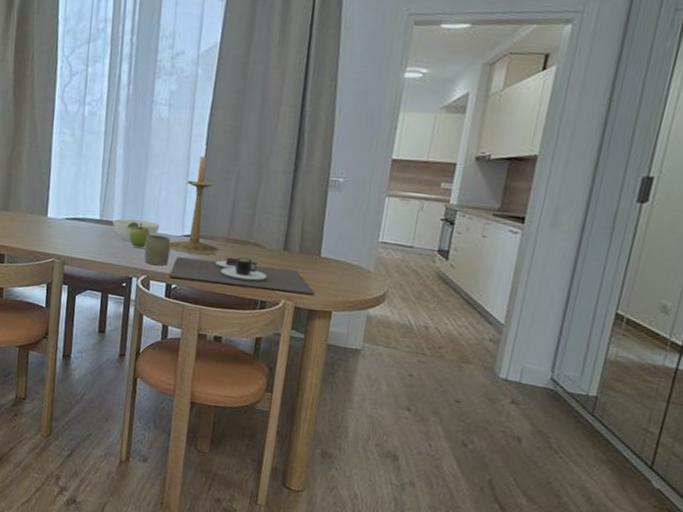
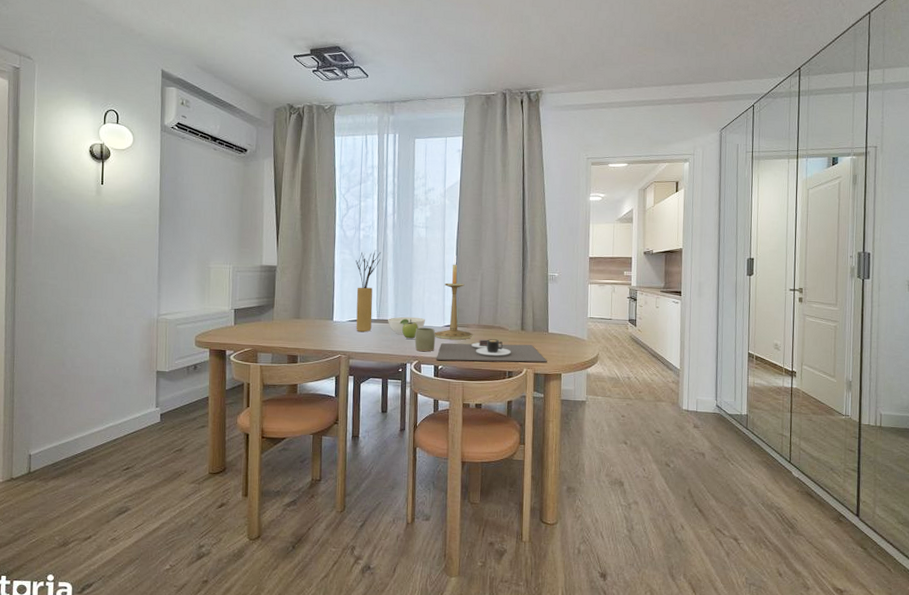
vase: none [73,131,110,234] -> present [356,250,382,332]

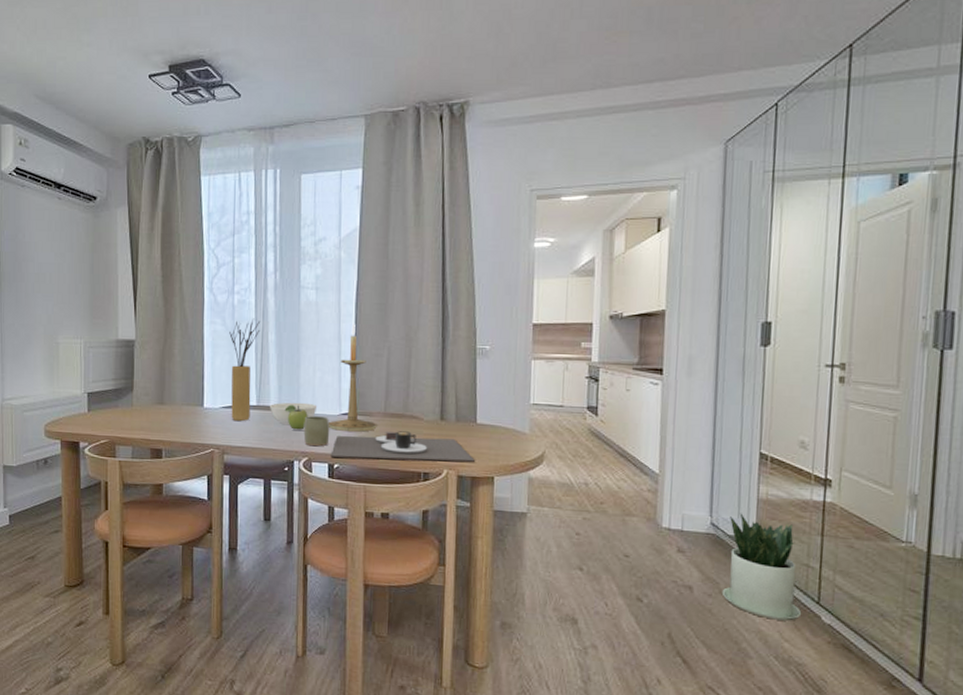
planter: none [725,397,779,476] -> present [721,513,802,621]

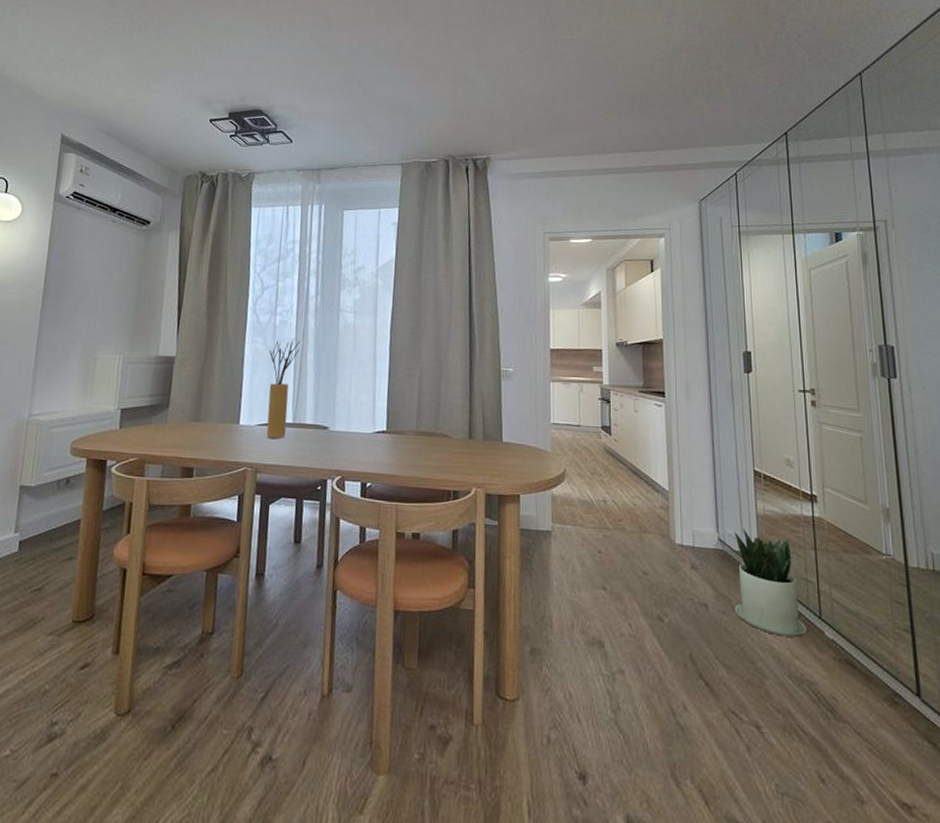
bowl: present [269,402,318,426] -> none [304,420,352,443]
fruit: present [284,404,308,430] -> none [320,422,343,448]
mug: present [303,416,330,447] -> none [337,434,364,465]
candlestick: present [328,324,377,432] -> none [361,346,409,450]
place setting: present [330,431,475,463] -> none [363,449,501,481]

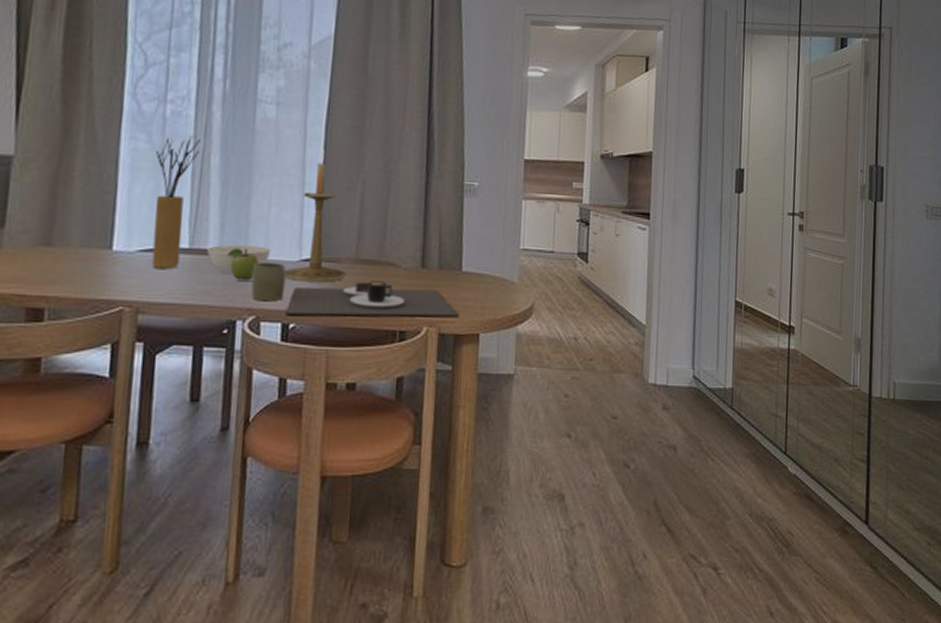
bowl: none [304,420,352,443] -> present [206,244,271,275]
fruit: none [320,422,343,448] -> present [227,248,258,281]
mug: none [337,434,364,465] -> present [251,262,287,302]
candlestick: none [361,346,409,450] -> present [283,149,346,282]
place setting: none [363,449,501,481] -> present [285,281,459,318]
planter: present [734,528,807,637] -> none [703,364,772,475]

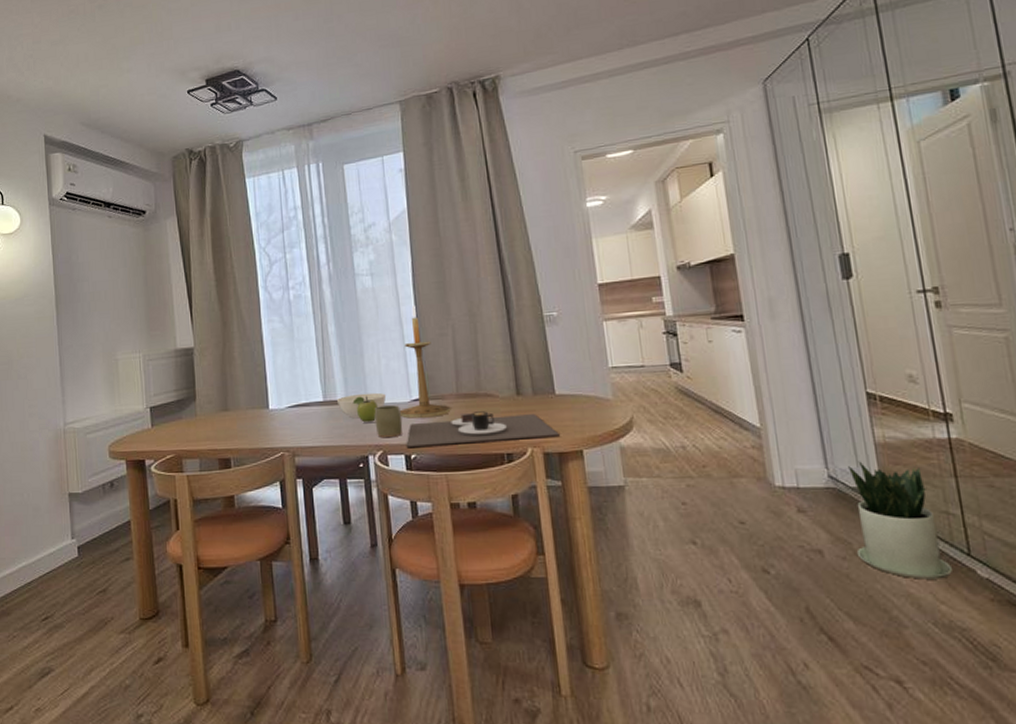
vase: present [151,135,202,270] -> none [288,311,320,421]
planter: none [703,364,772,475] -> present [848,461,954,580]

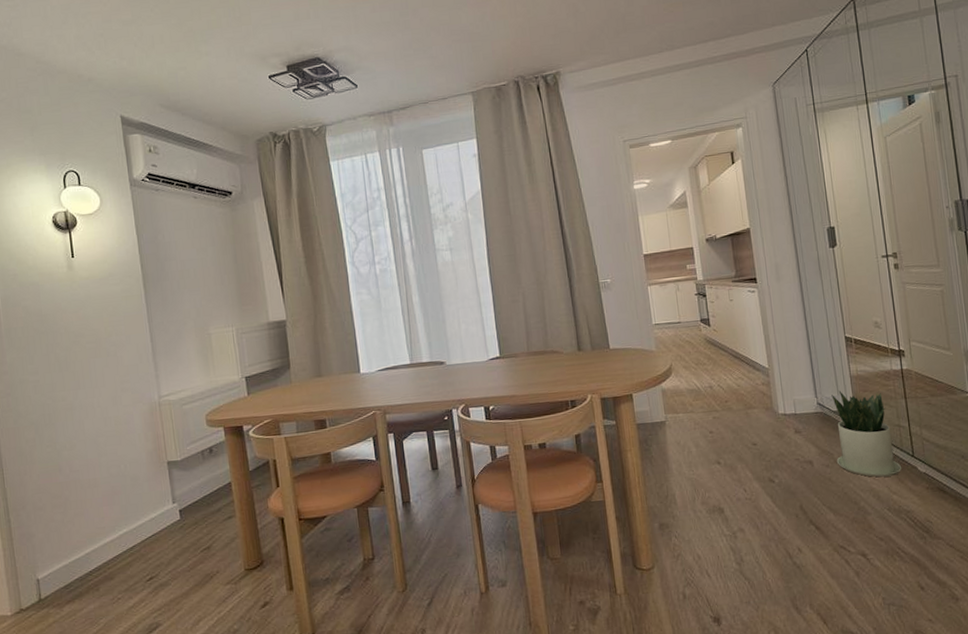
bowl: present [336,392,387,419] -> none [422,354,467,378]
fruit: present [352,396,378,423] -> none [437,357,459,381]
mug: present [374,405,403,438] -> none [456,364,482,394]
candlestick: present [399,306,451,419] -> none [478,276,523,375]
place setting: present [406,411,559,448] -> none [485,365,613,401]

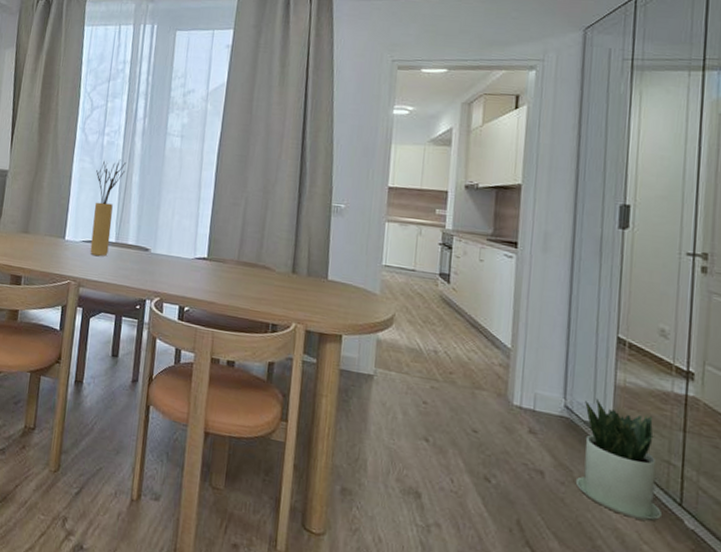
vase: none [375,284,406,382] -> present [90,159,127,257]

